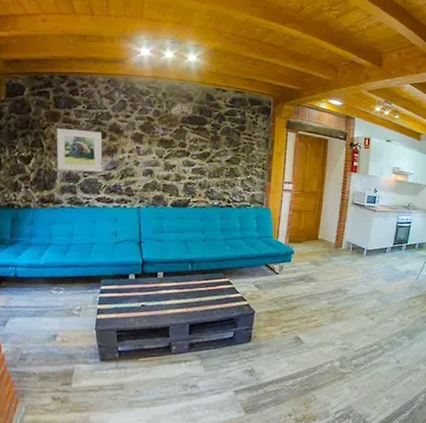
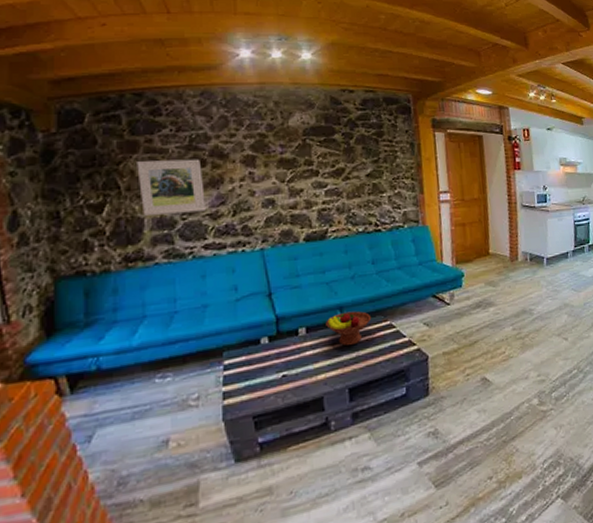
fruit bowl: none [179,266,215,293] -> present [326,311,372,346]

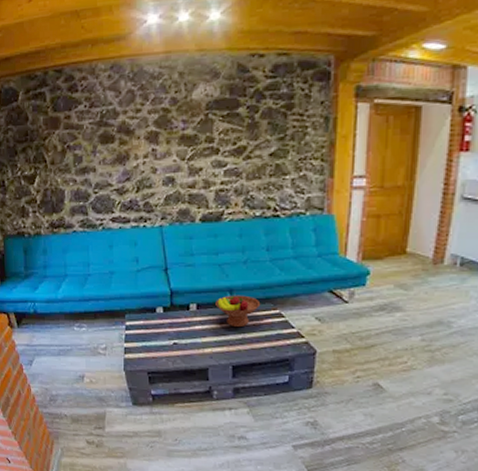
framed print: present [137,159,205,216] -> none [58,135,113,188]

